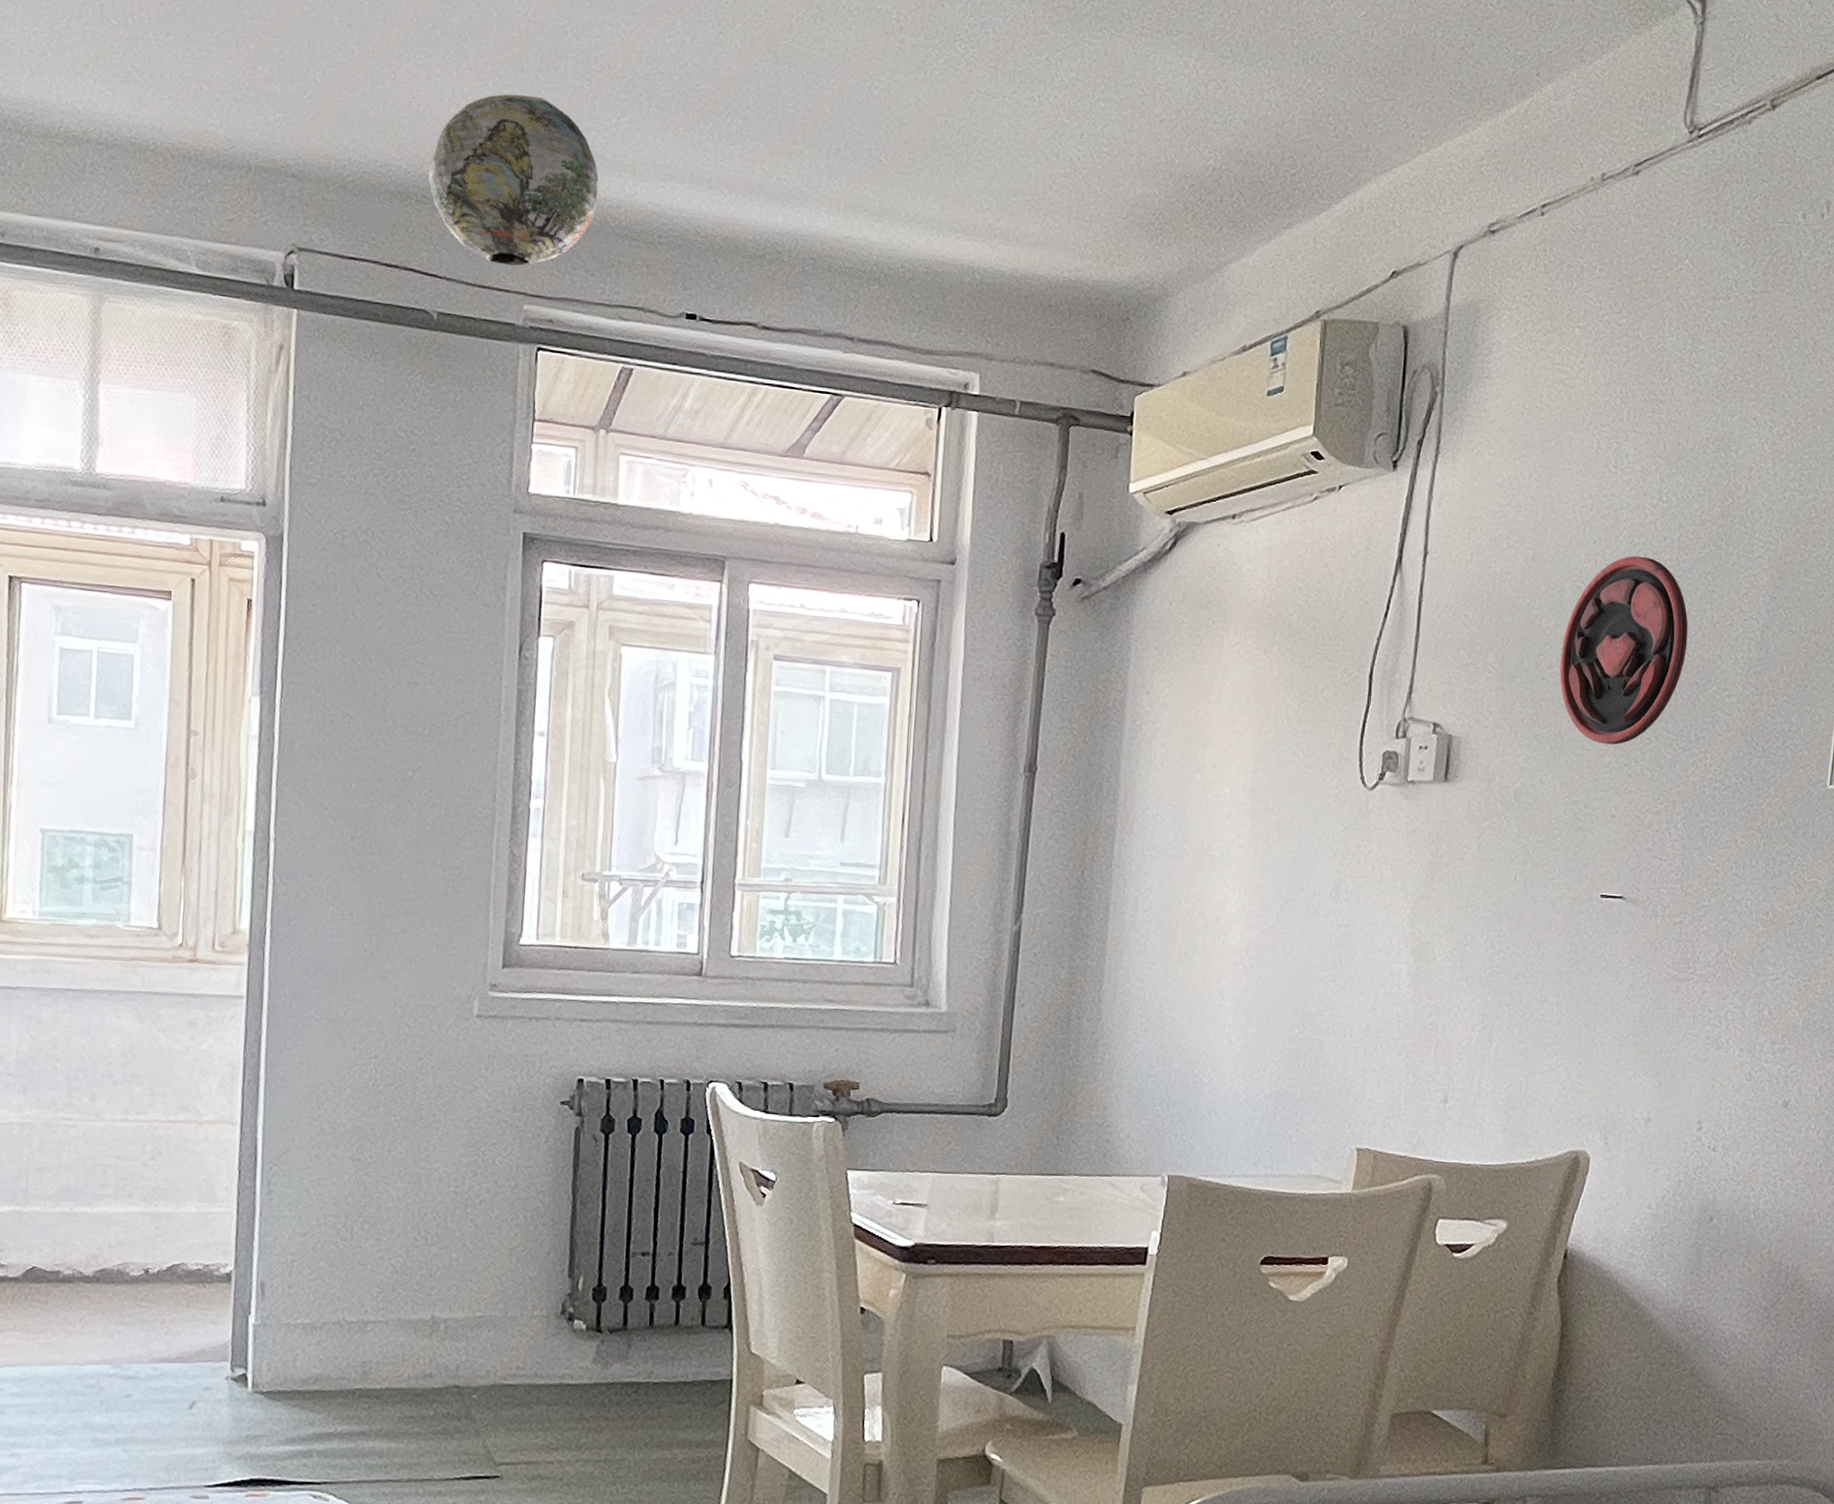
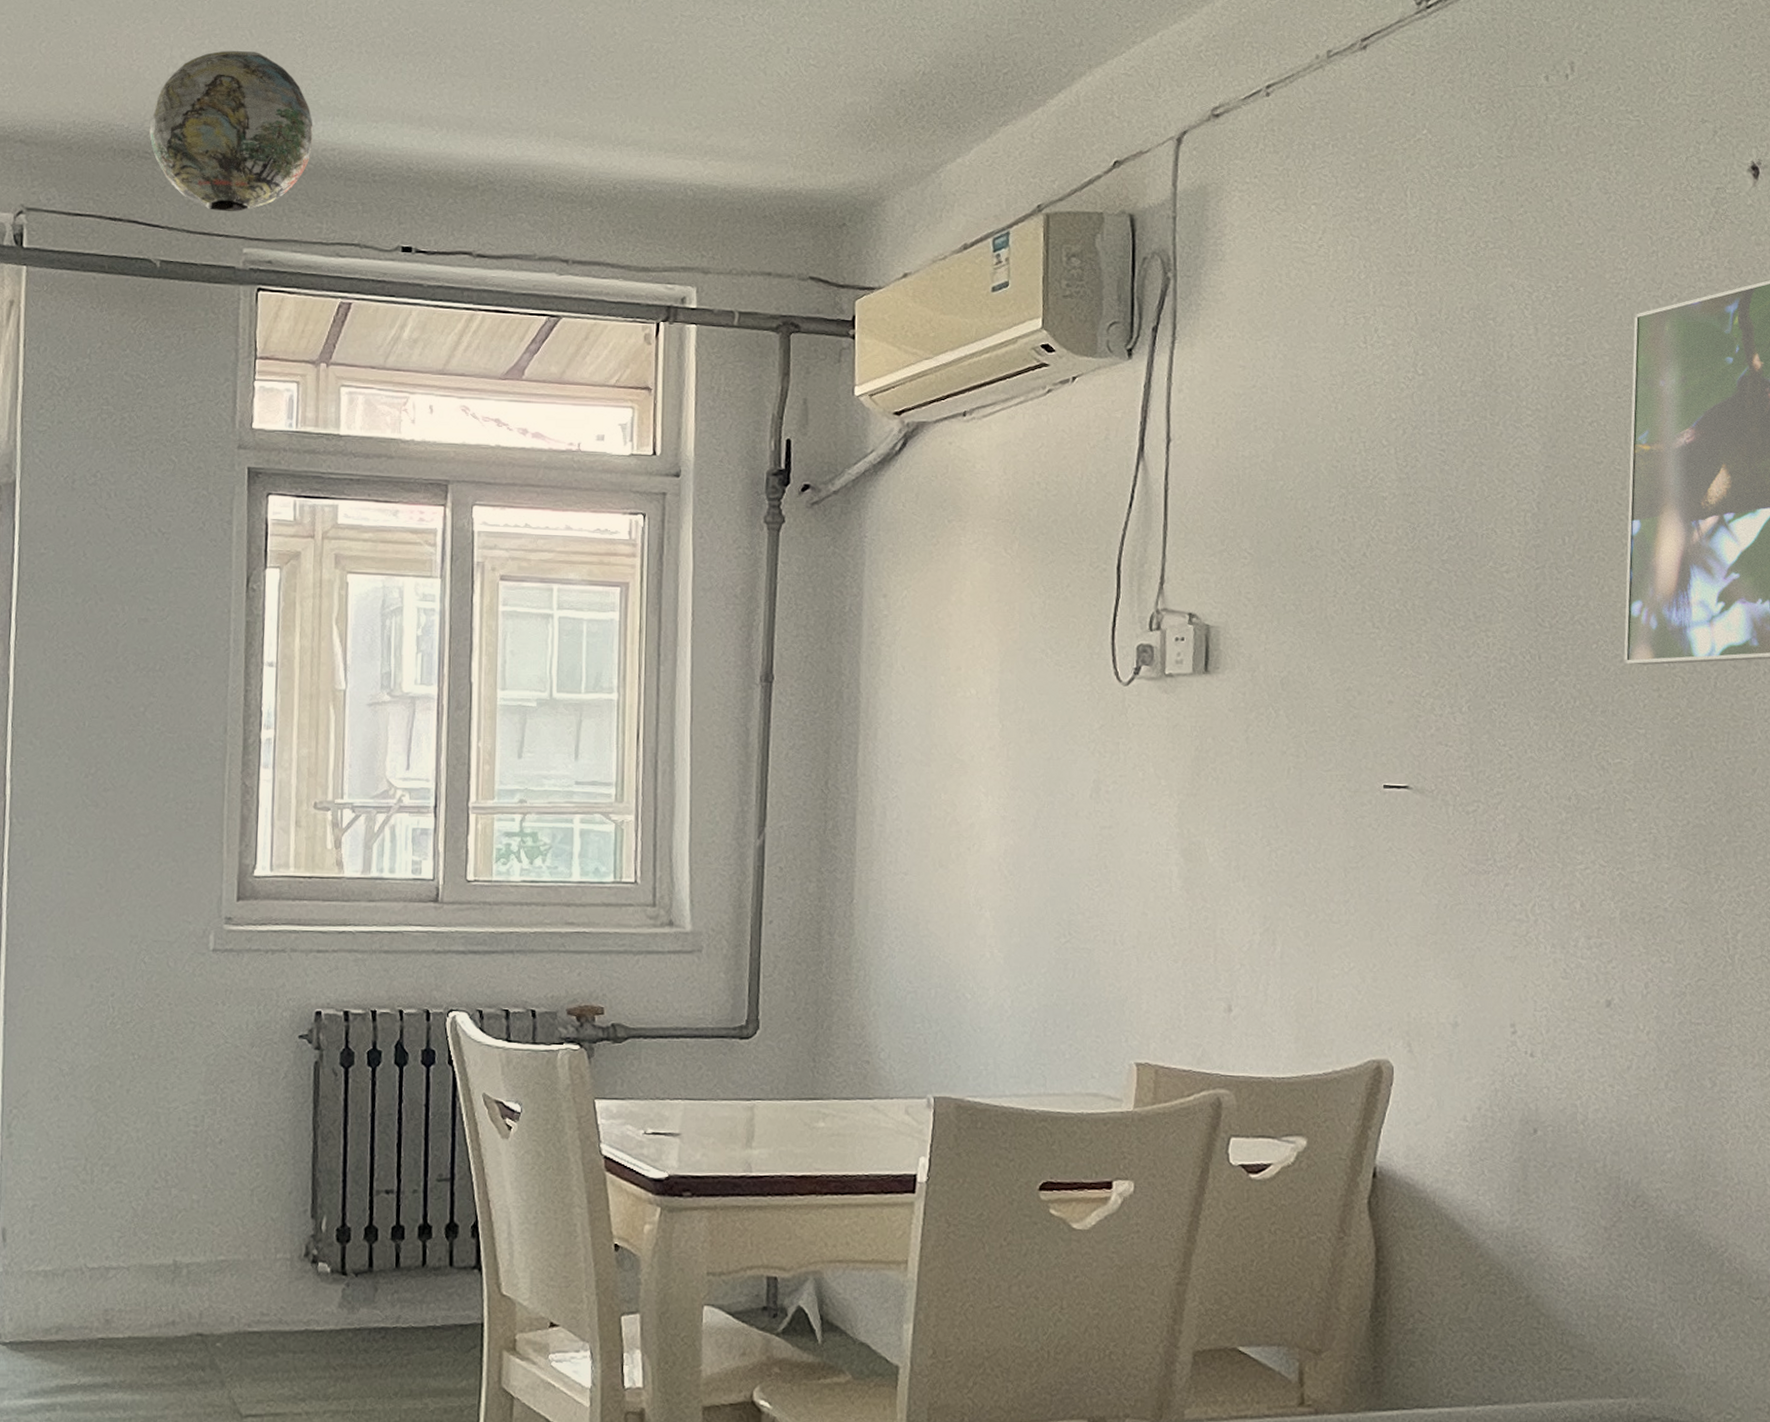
plate: present [1559,555,1688,745] -> none [1320,431,1458,627]

